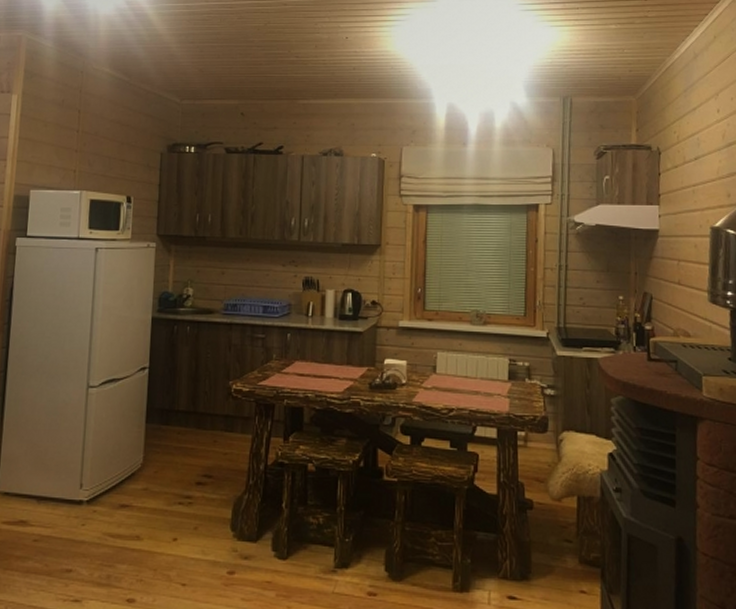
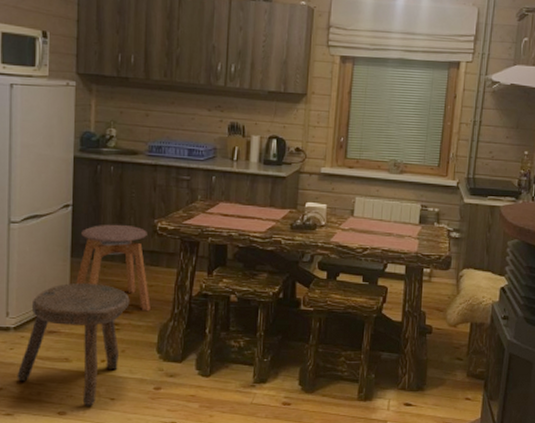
stool: none [87,450,204,593] -> present [17,282,130,406]
stool: none [150,386,225,483] -> present [76,224,151,312]

